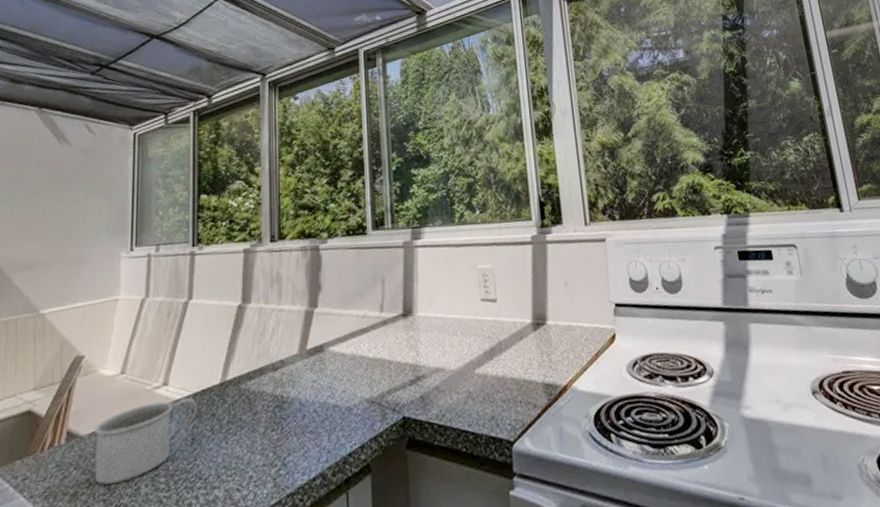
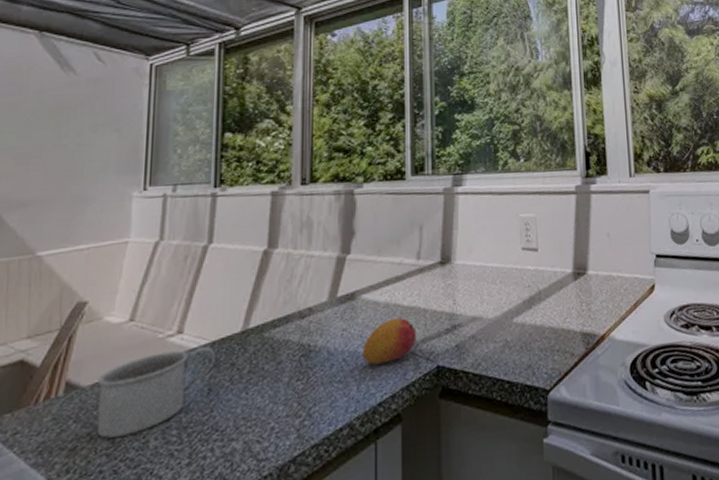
fruit: none [331,369,383,416] -> present [362,317,417,365]

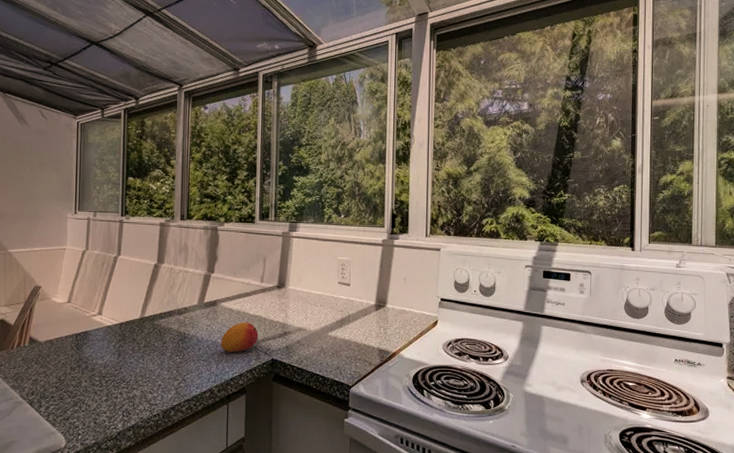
mug: present [96,346,215,438] -> none [49,325,123,376]

